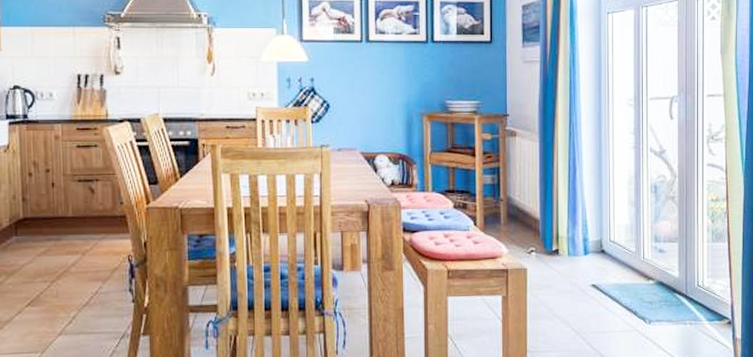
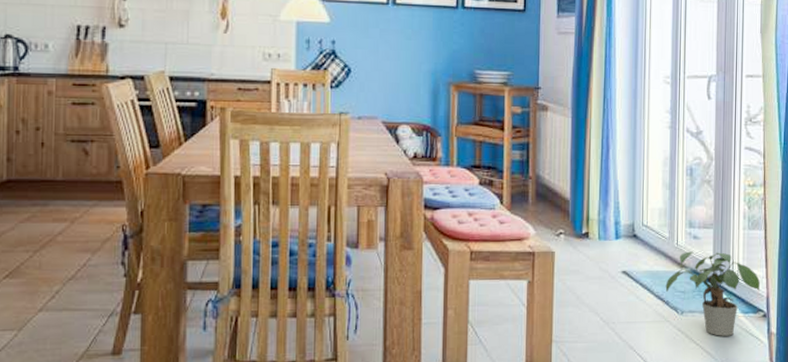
potted plant: none [633,264,724,343] -> present [665,251,760,336]

